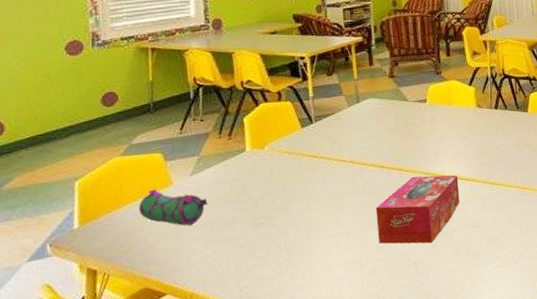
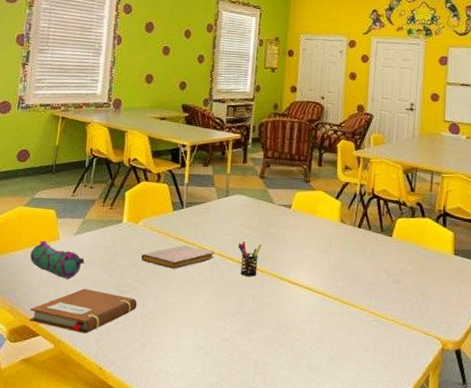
notebook: none [149,228,278,282] -> present [29,288,138,334]
notebook: none [274,161,354,189] -> present [141,245,214,269]
tissue box: present [375,175,460,244] -> none [224,278,311,347]
pen holder: none [378,144,403,180] -> present [238,241,262,277]

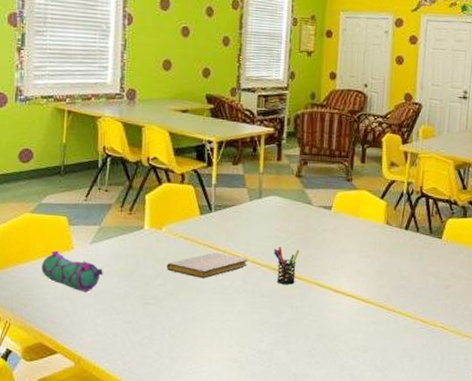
notebook: present [29,288,138,334] -> none [45,302,165,350]

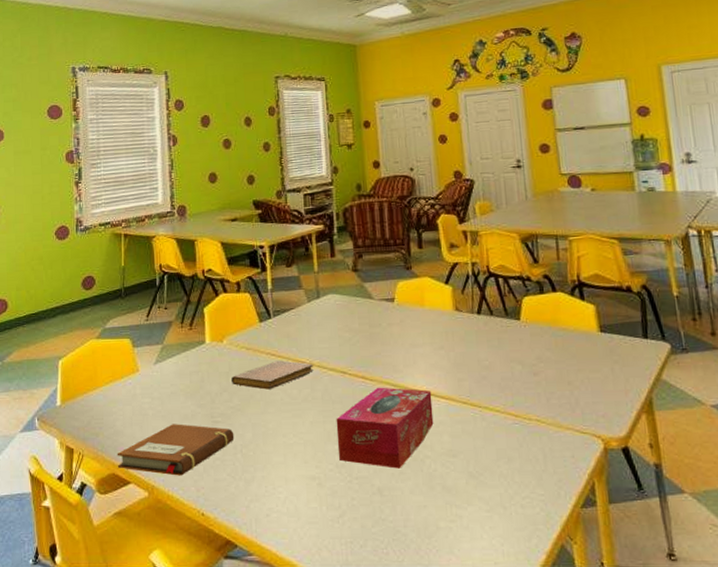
pencil case: present [42,250,103,292] -> none [110,374,169,415]
notebook: none [45,302,165,350] -> present [117,424,235,476]
tissue box: none [261,286,354,358] -> present [336,387,434,469]
pen holder: present [274,247,300,285] -> none [339,347,367,388]

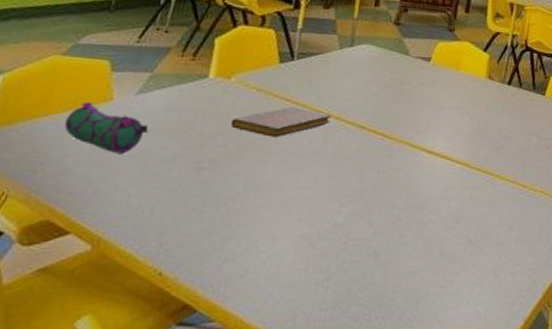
pencil case: none [110,374,169,415] -> present [64,101,149,154]
notebook: present [117,424,235,476] -> none [55,166,222,228]
tissue box: present [336,387,434,469] -> none [337,146,449,231]

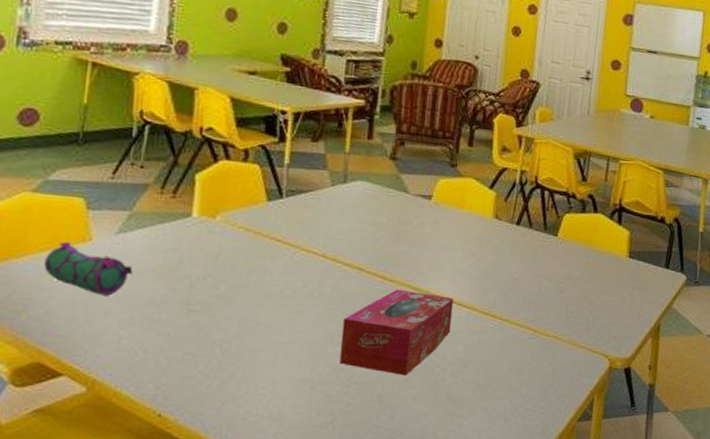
notebook: present [231,107,331,138] -> none [220,247,326,280]
tissue box: none [337,146,449,231] -> present [339,289,454,376]

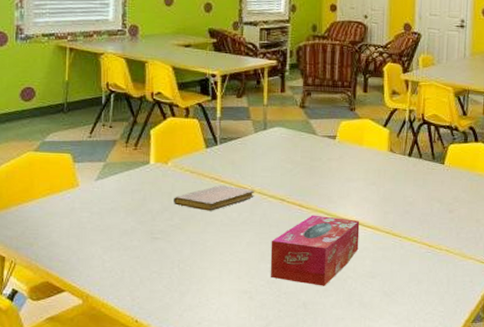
pencil case: present [44,241,133,296] -> none [47,188,110,229]
notebook: none [220,247,326,280] -> present [174,185,254,211]

